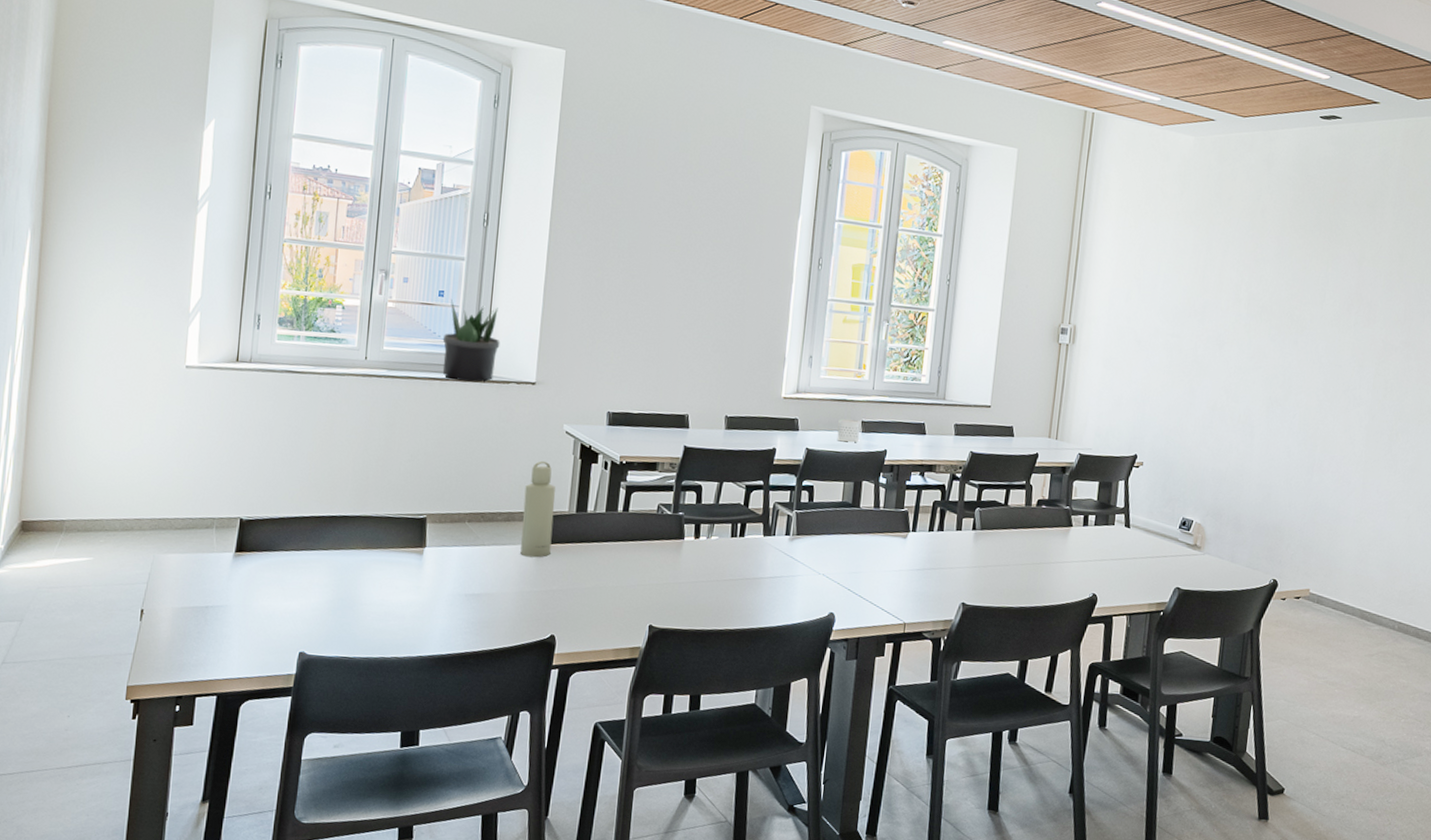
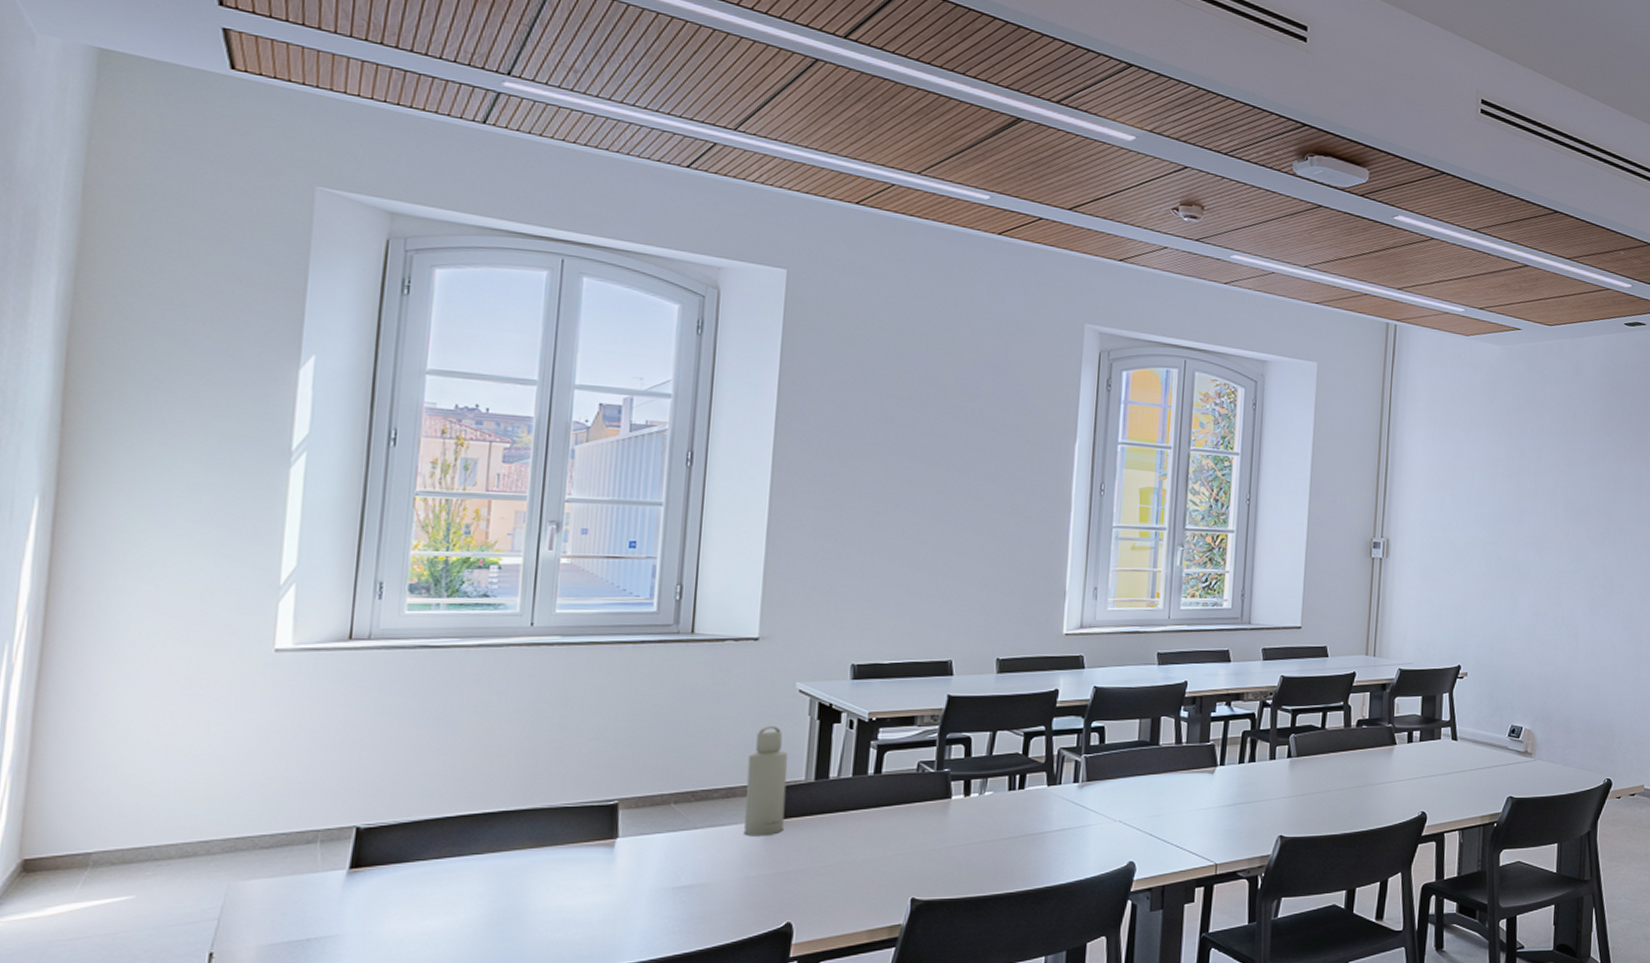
planter: present [442,299,500,383] -> none [635,551,712,643]
mug: present [837,419,860,443] -> none [1129,652,1156,677]

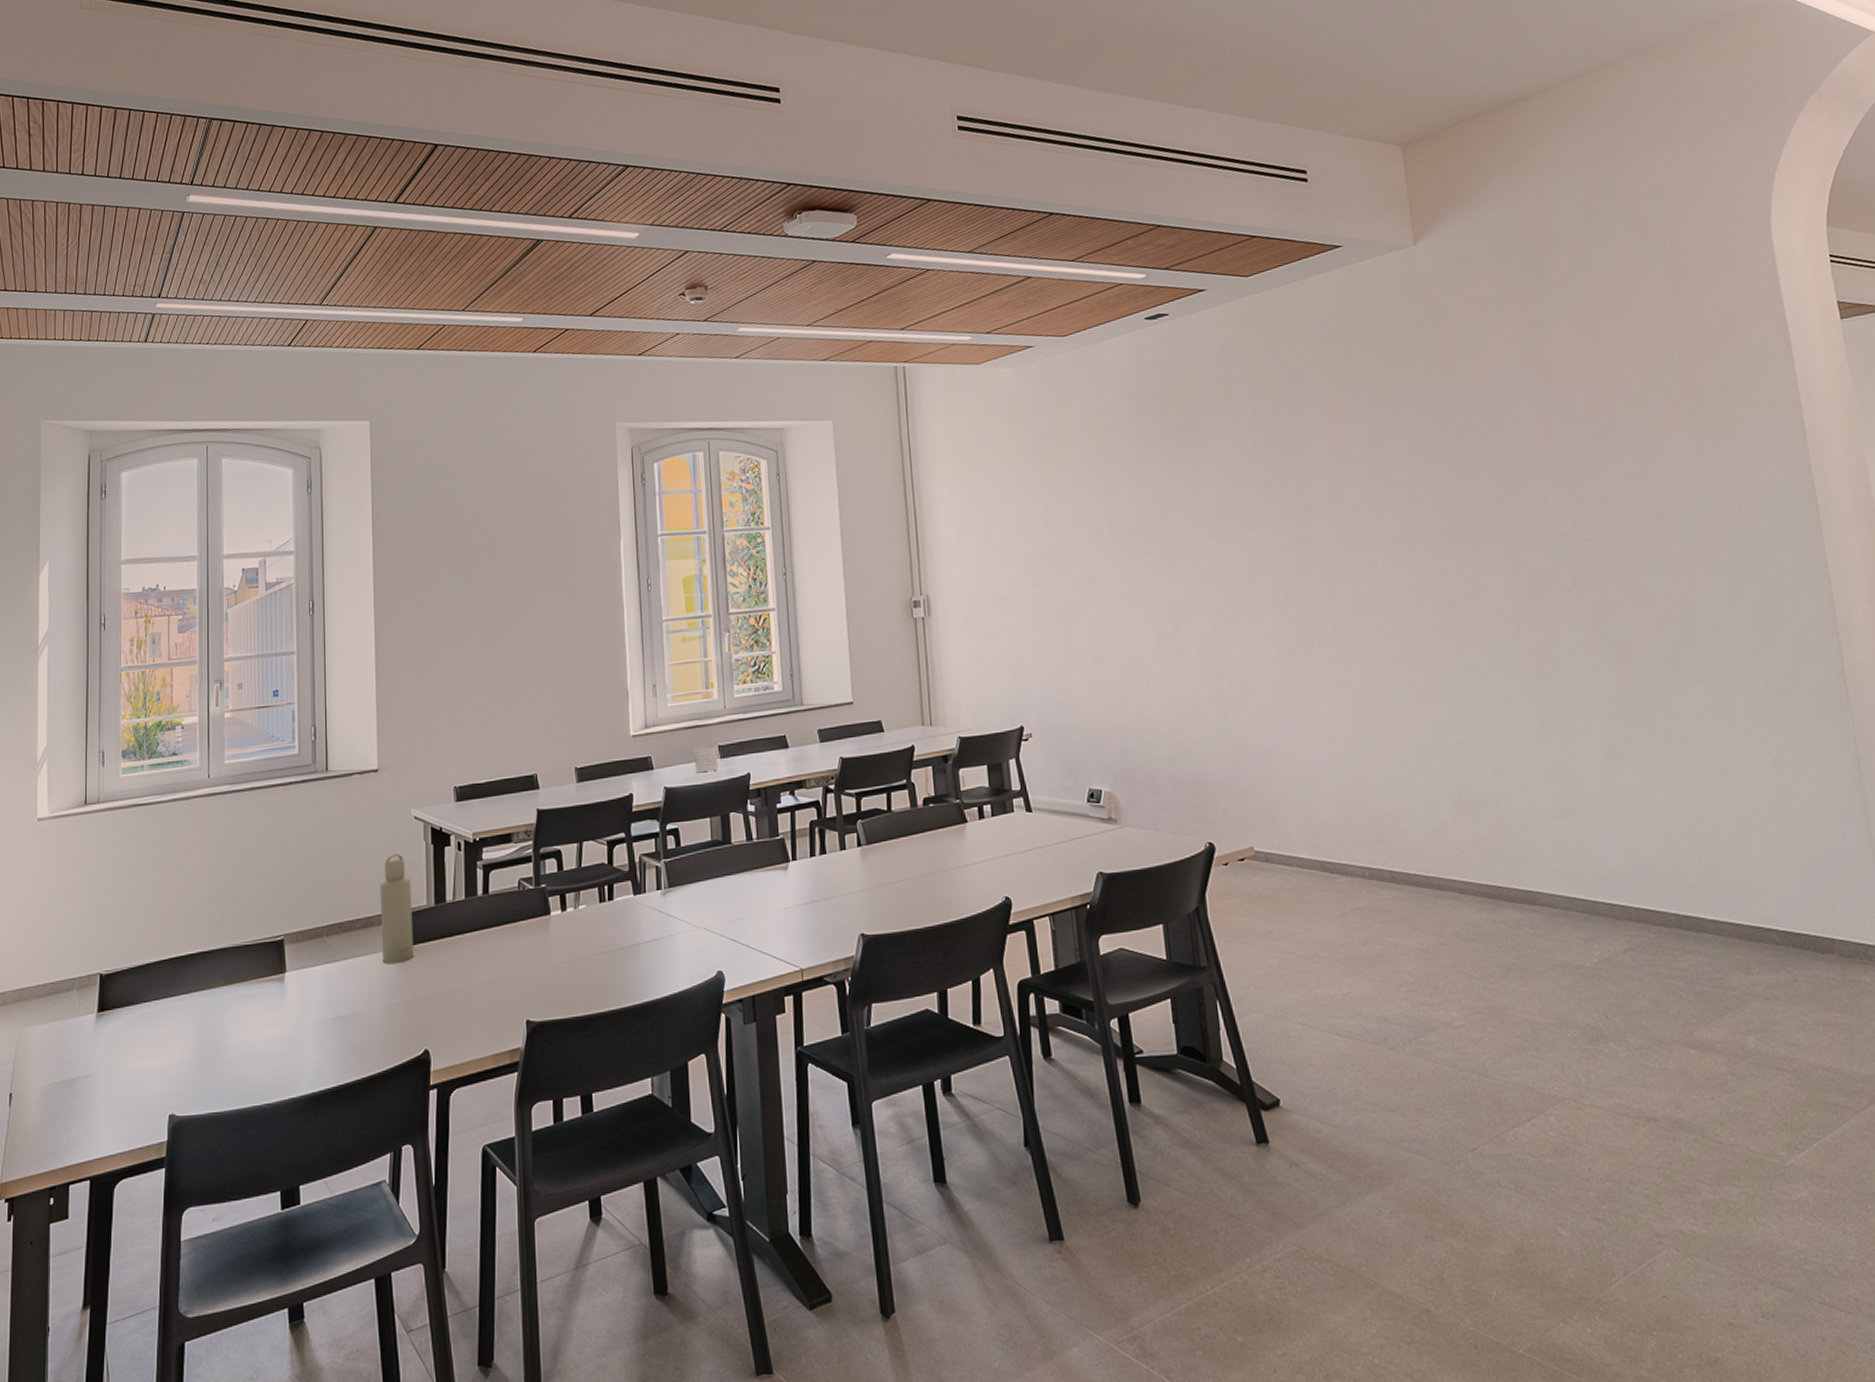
mug: none [1129,652,1156,677] -> present [694,746,718,773]

